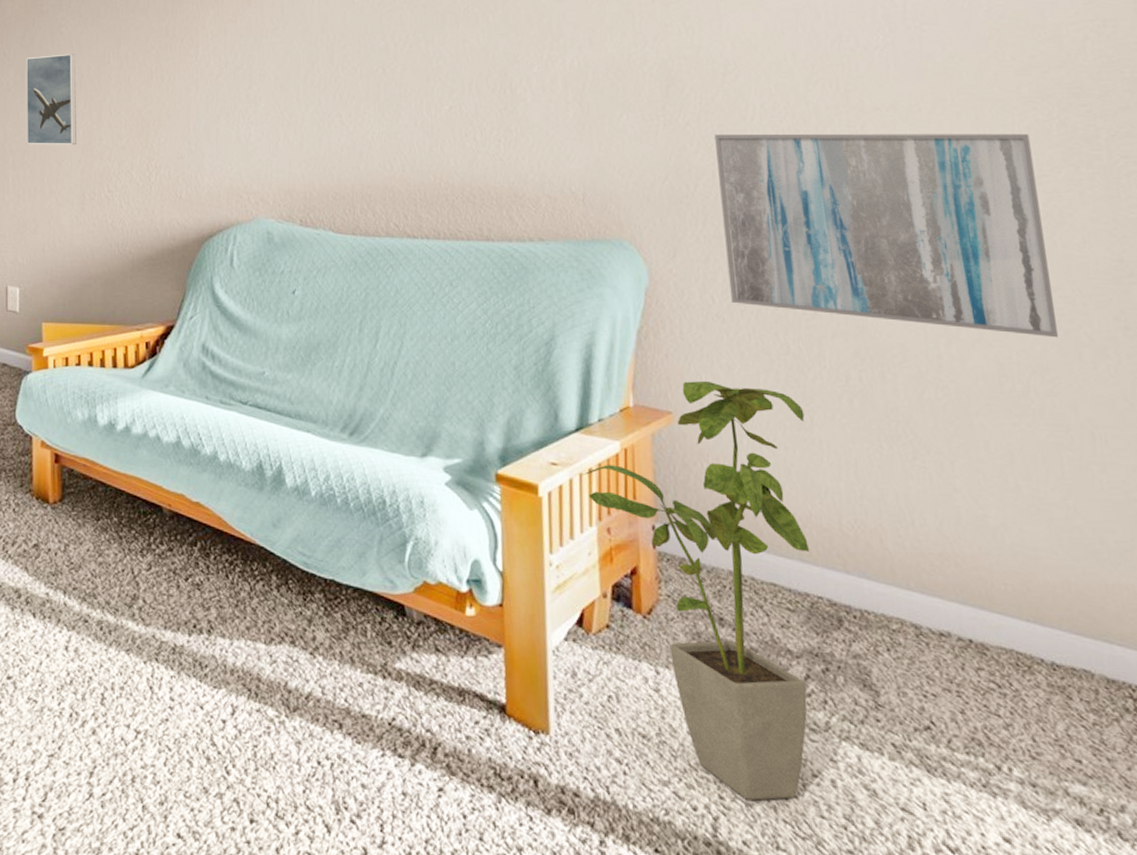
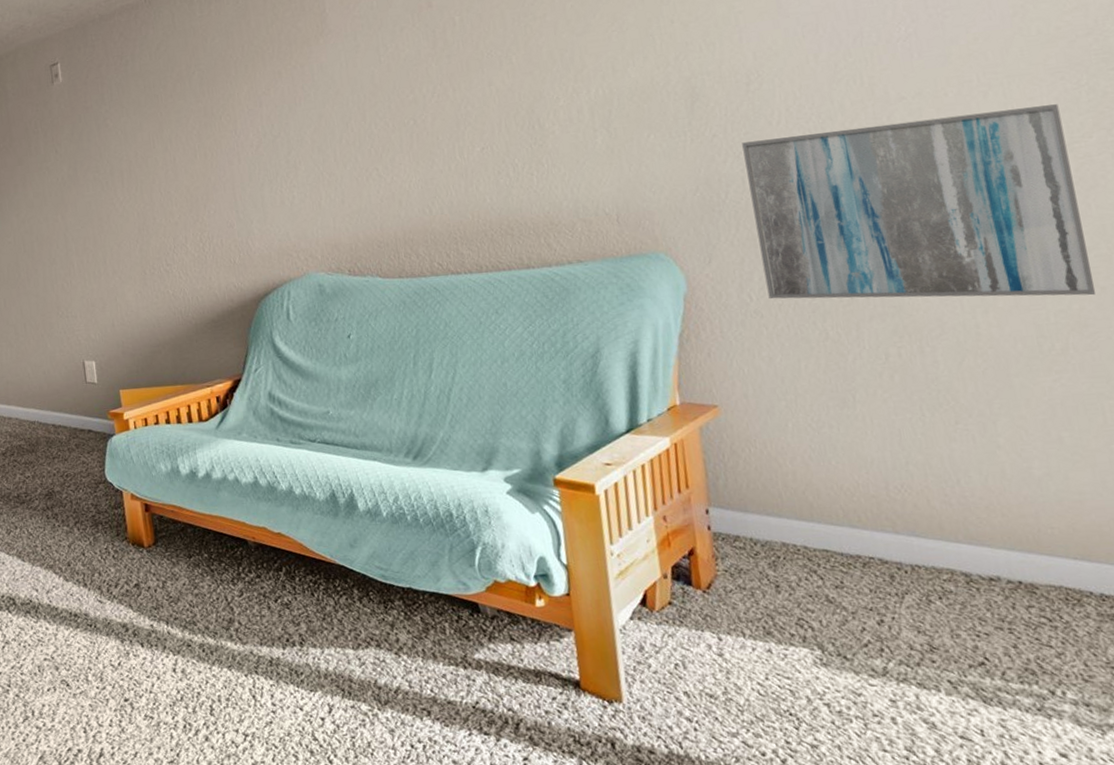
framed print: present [25,54,77,145] -> none [76,143,133,231]
house plant: present [583,381,810,801] -> none [636,374,865,742]

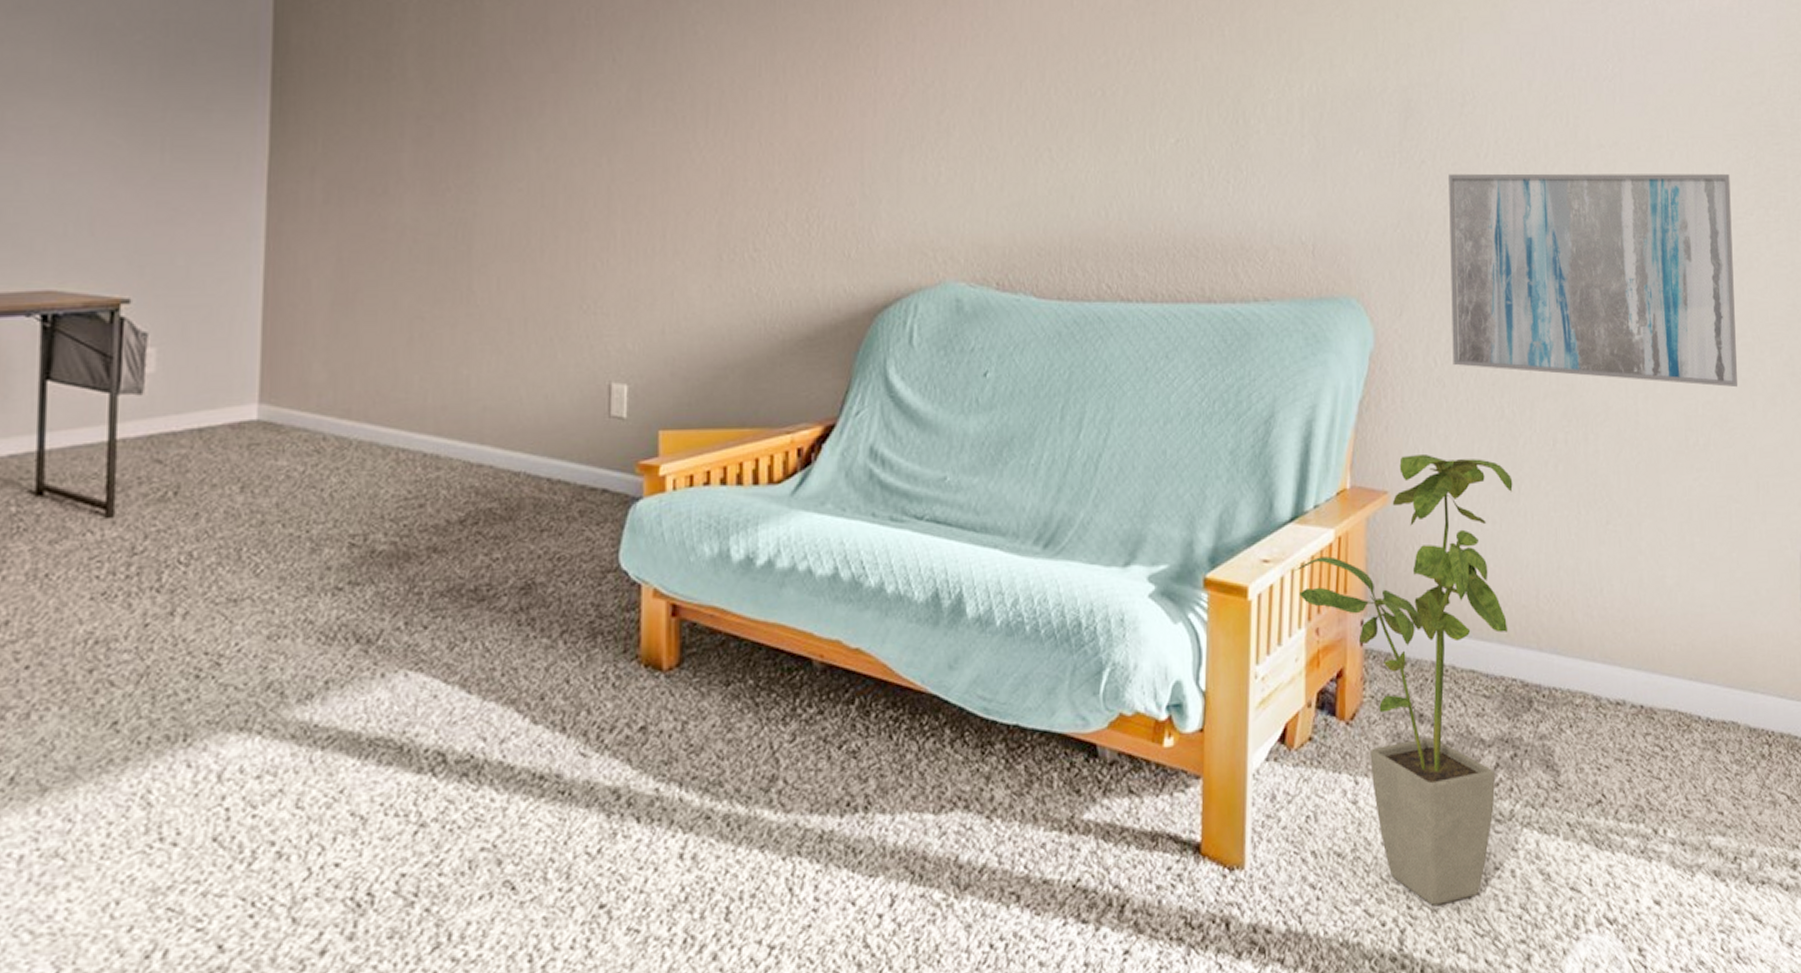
house plant: none [636,374,865,742] -> present [1295,455,1513,906]

